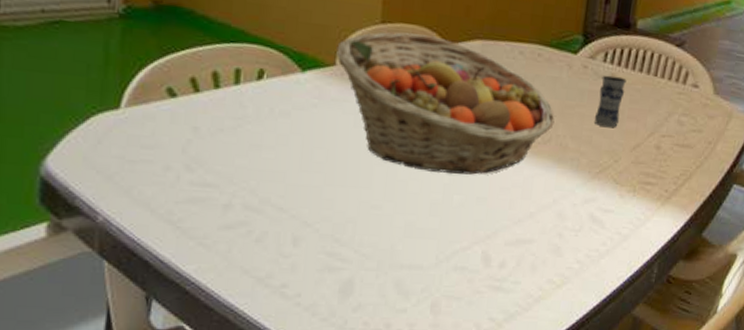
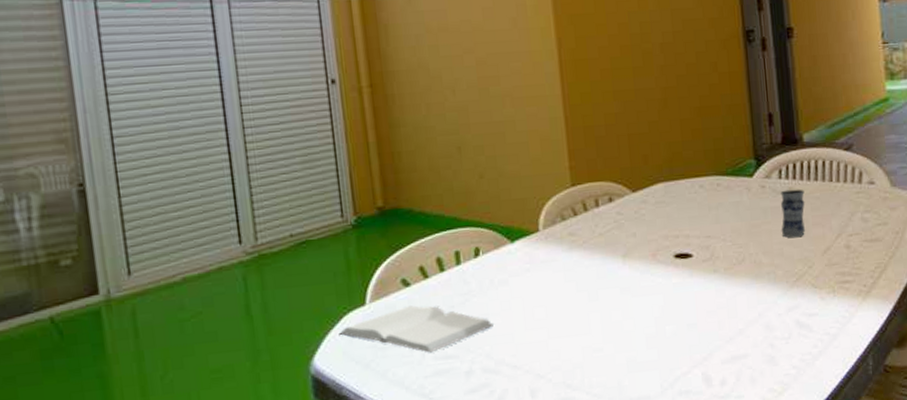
book: none [83,119,265,177] -> present [340,305,493,353]
fruit basket: present [336,32,555,175] -> none [537,188,745,310]

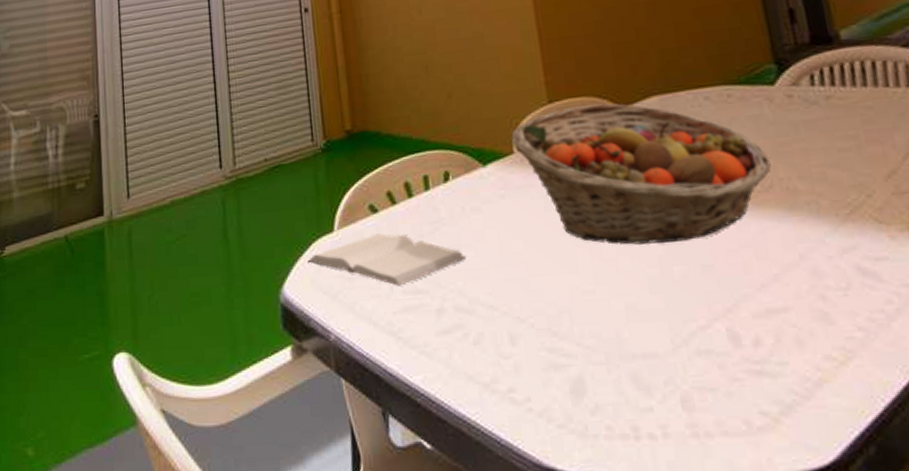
fruit basket: none [537,188,745,310] -> present [511,103,772,245]
jar: present [780,189,805,238] -> none [815,97,856,159]

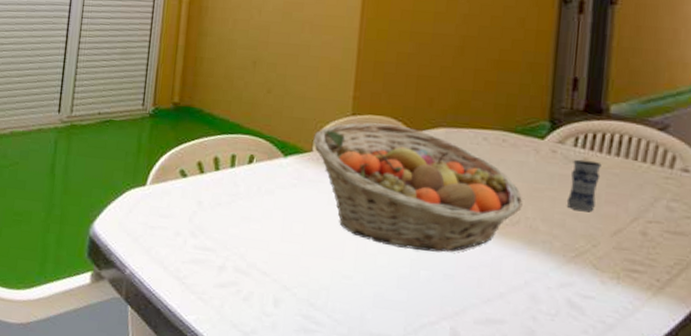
book: present [309,233,466,286] -> none [120,194,253,242]
jar: none [815,97,856,159] -> present [566,159,602,212]

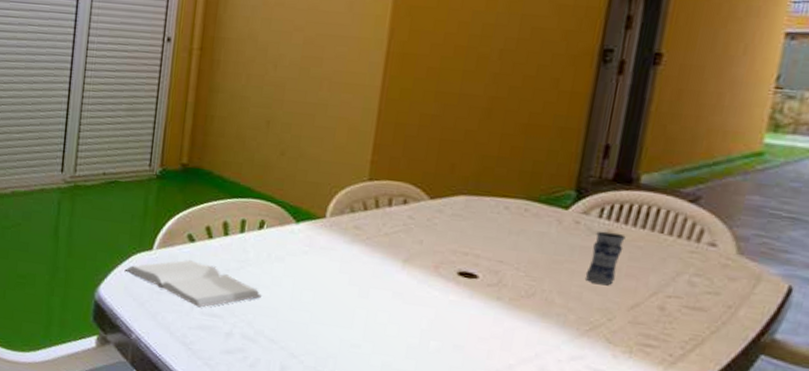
book: none [120,194,253,242] -> present [126,260,261,308]
fruit basket: present [313,122,523,253] -> none [326,188,541,323]

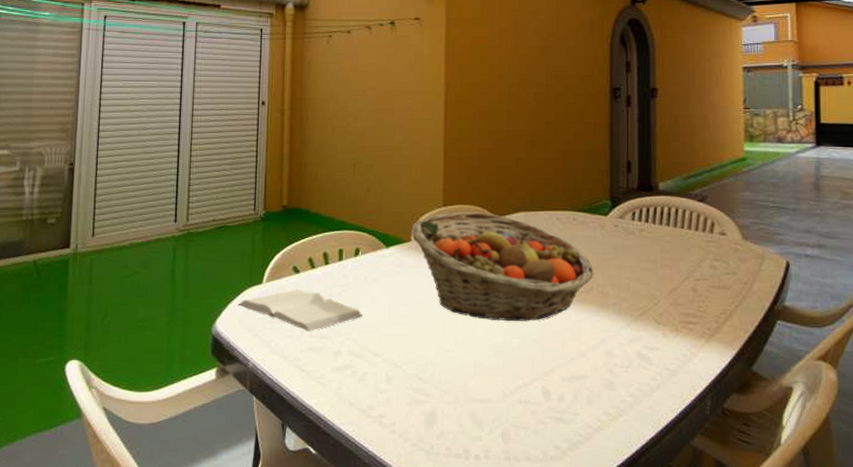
fruit basket: none [326,188,541,323] -> present [411,212,594,322]
jar: present [585,231,626,286] -> none [630,231,656,276]

